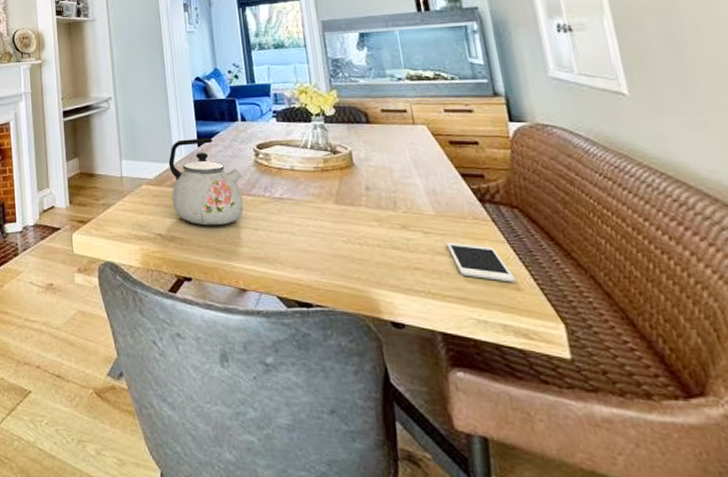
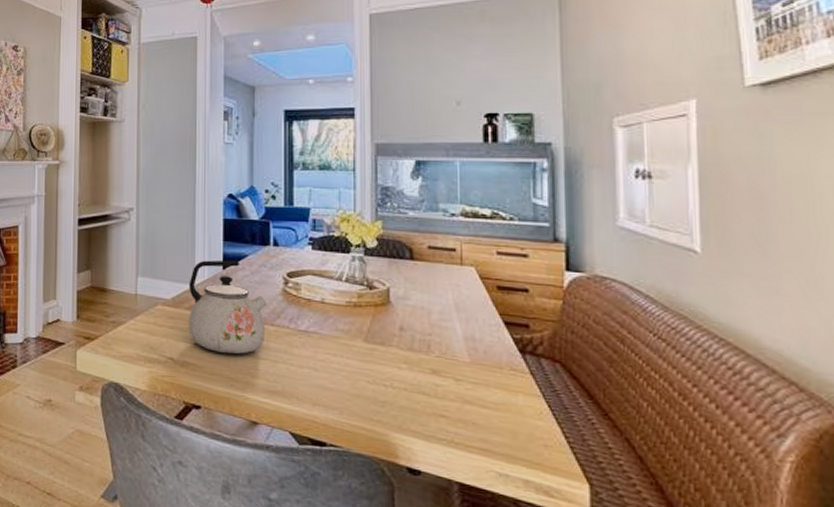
cell phone: present [446,242,516,283] -> none [478,392,546,439]

